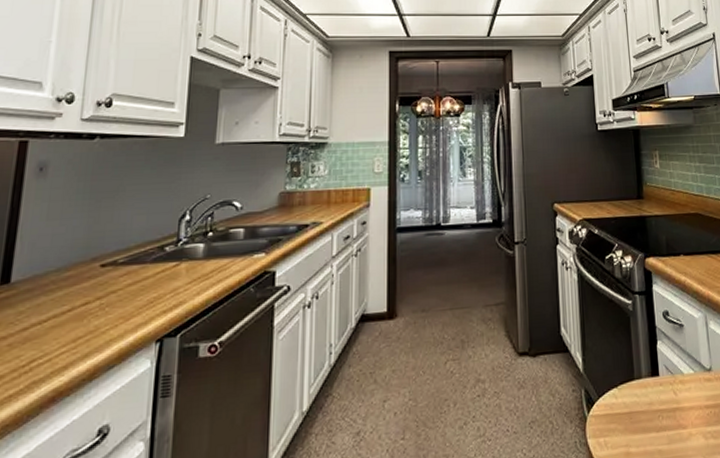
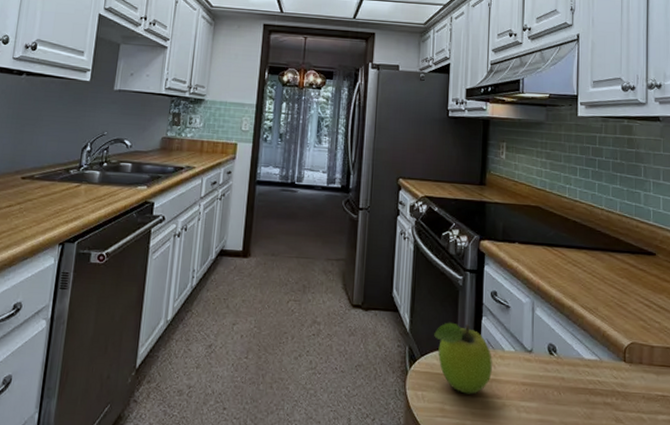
fruit: none [610,352,674,431] -> present [434,322,492,394]

